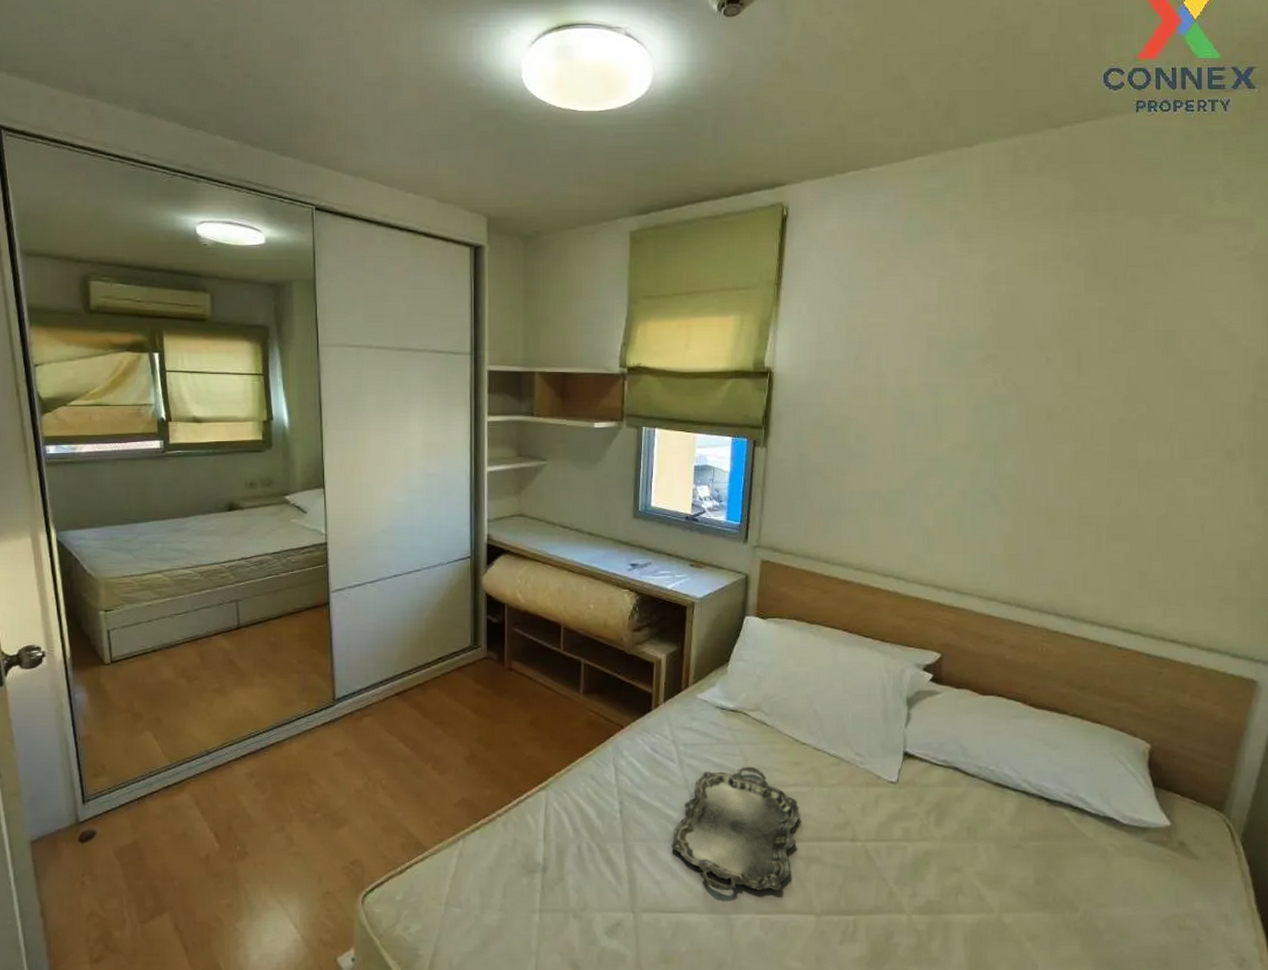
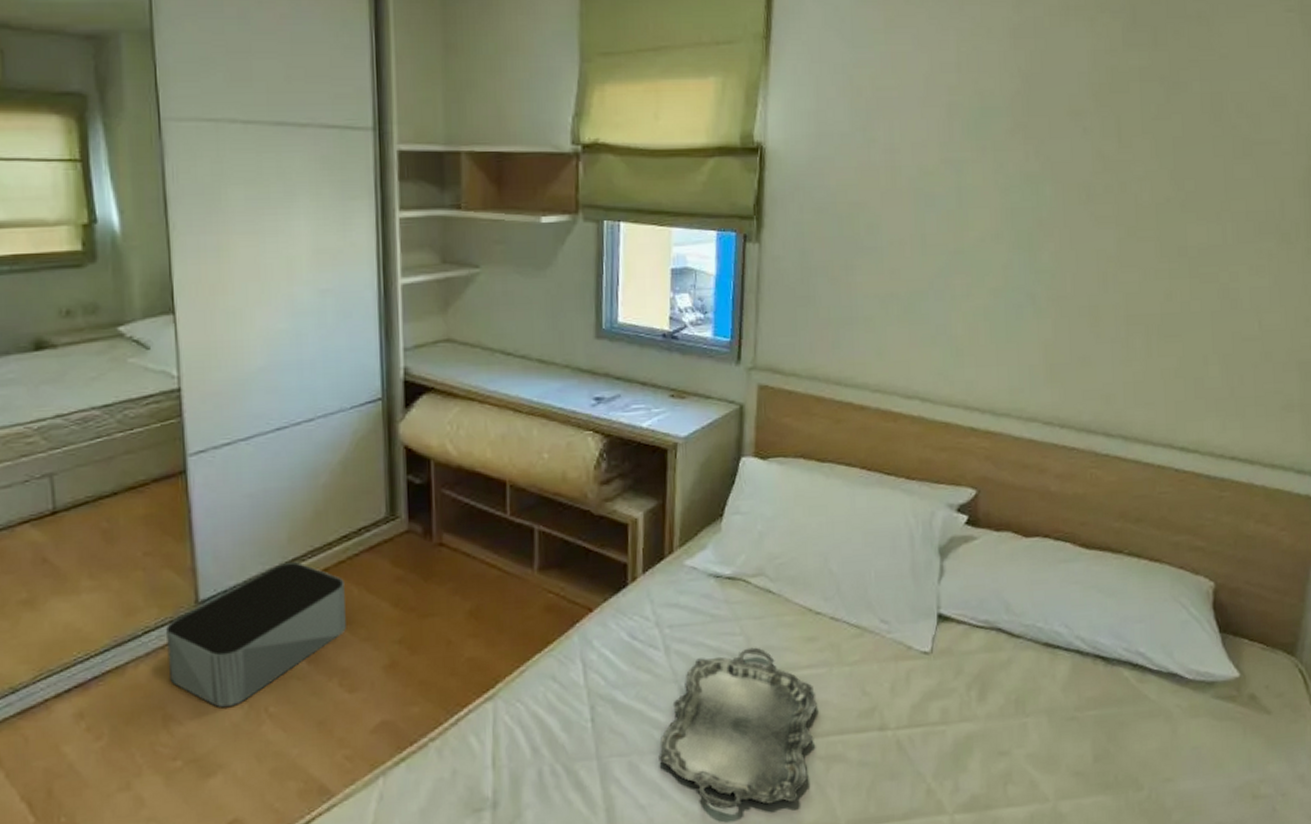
storage bin: none [312,675,439,777] -> present [166,562,346,707]

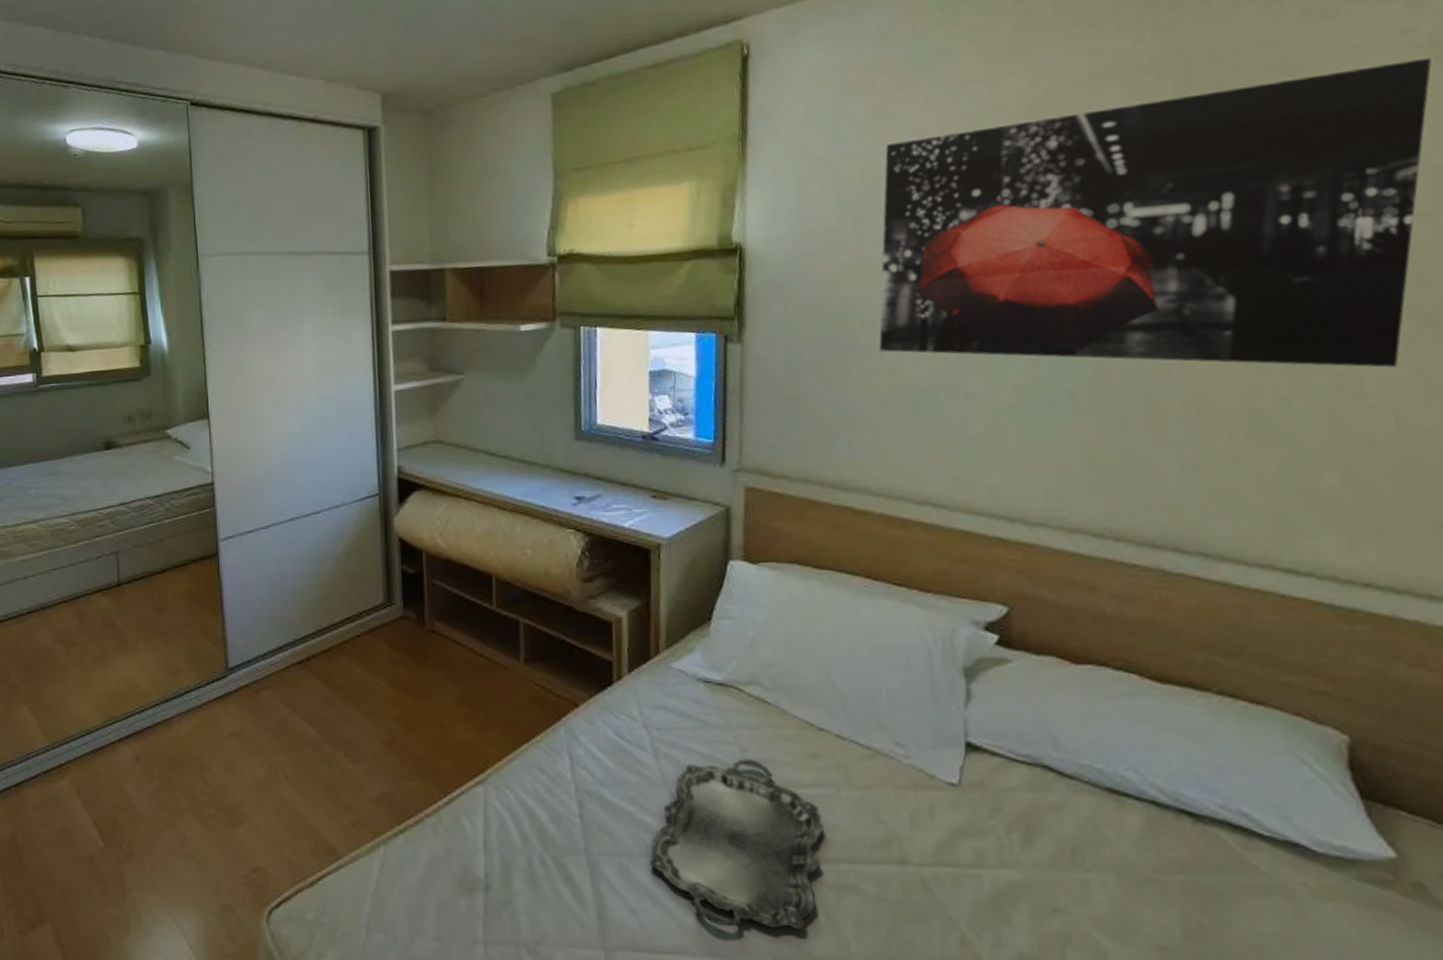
storage bin: present [166,562,346,707] -> none [203,640,350,764]
wall art: none [881,21,1299,279] -> present [879,57,1432,368]

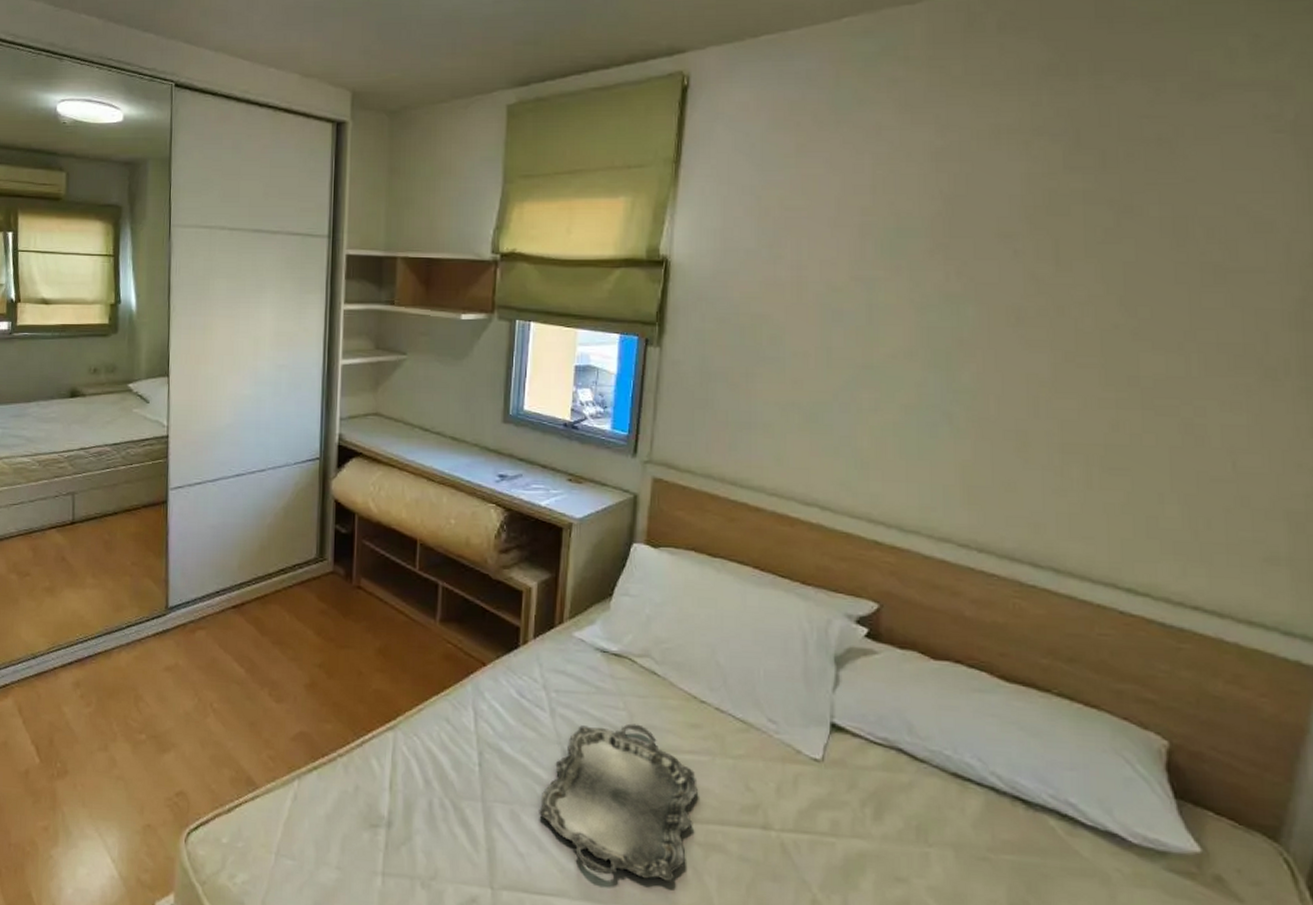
wall art: present [879,57,1432,368] -> none [784,142,1291,416]

